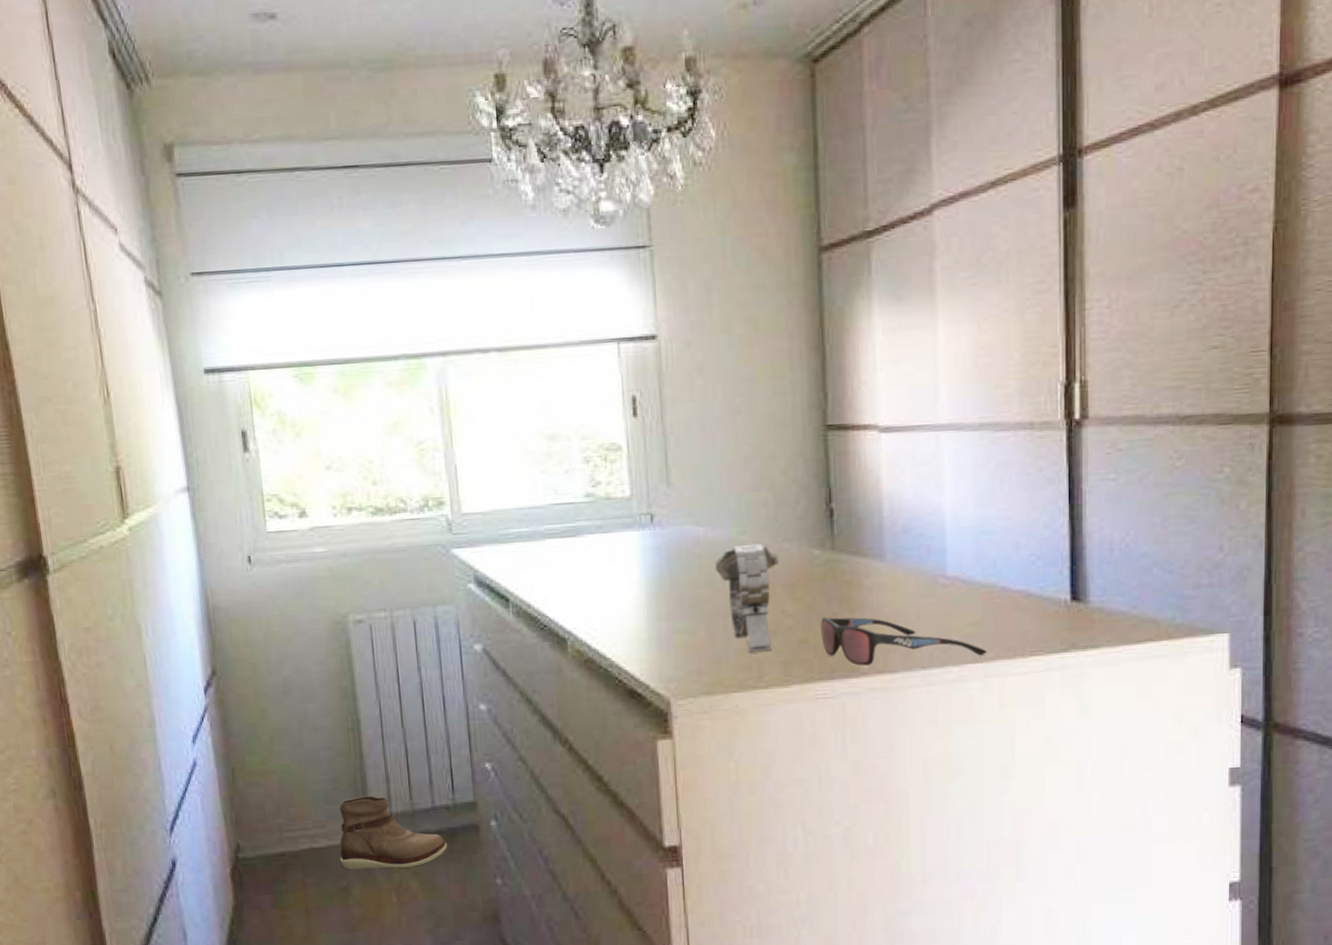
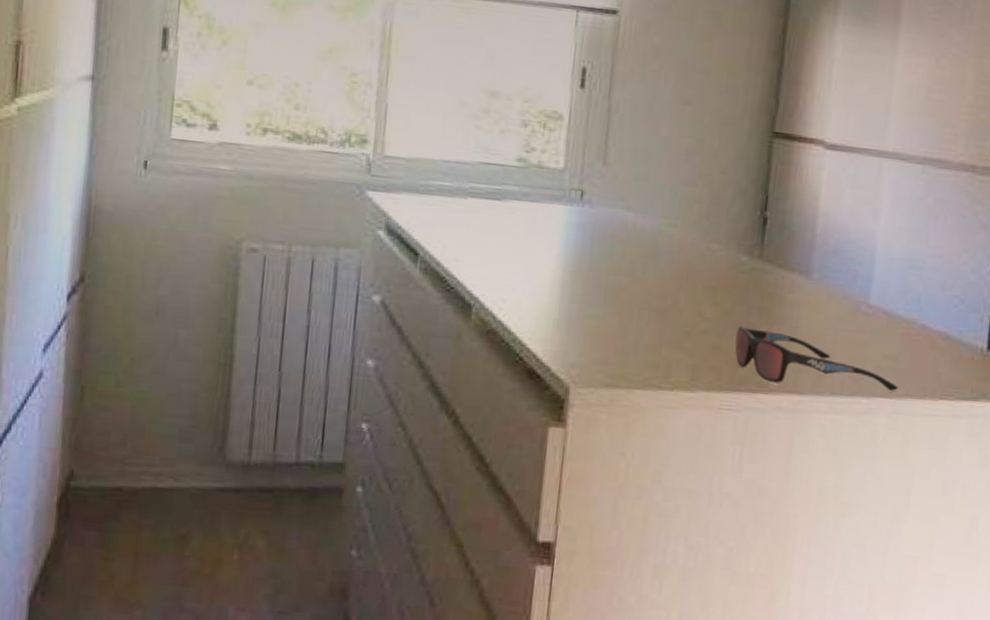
boot: present [339,795,447,870] -> none [183,438,305,525]
wristwatch: present [714,542,779,653] -> none [638,237,705,353]

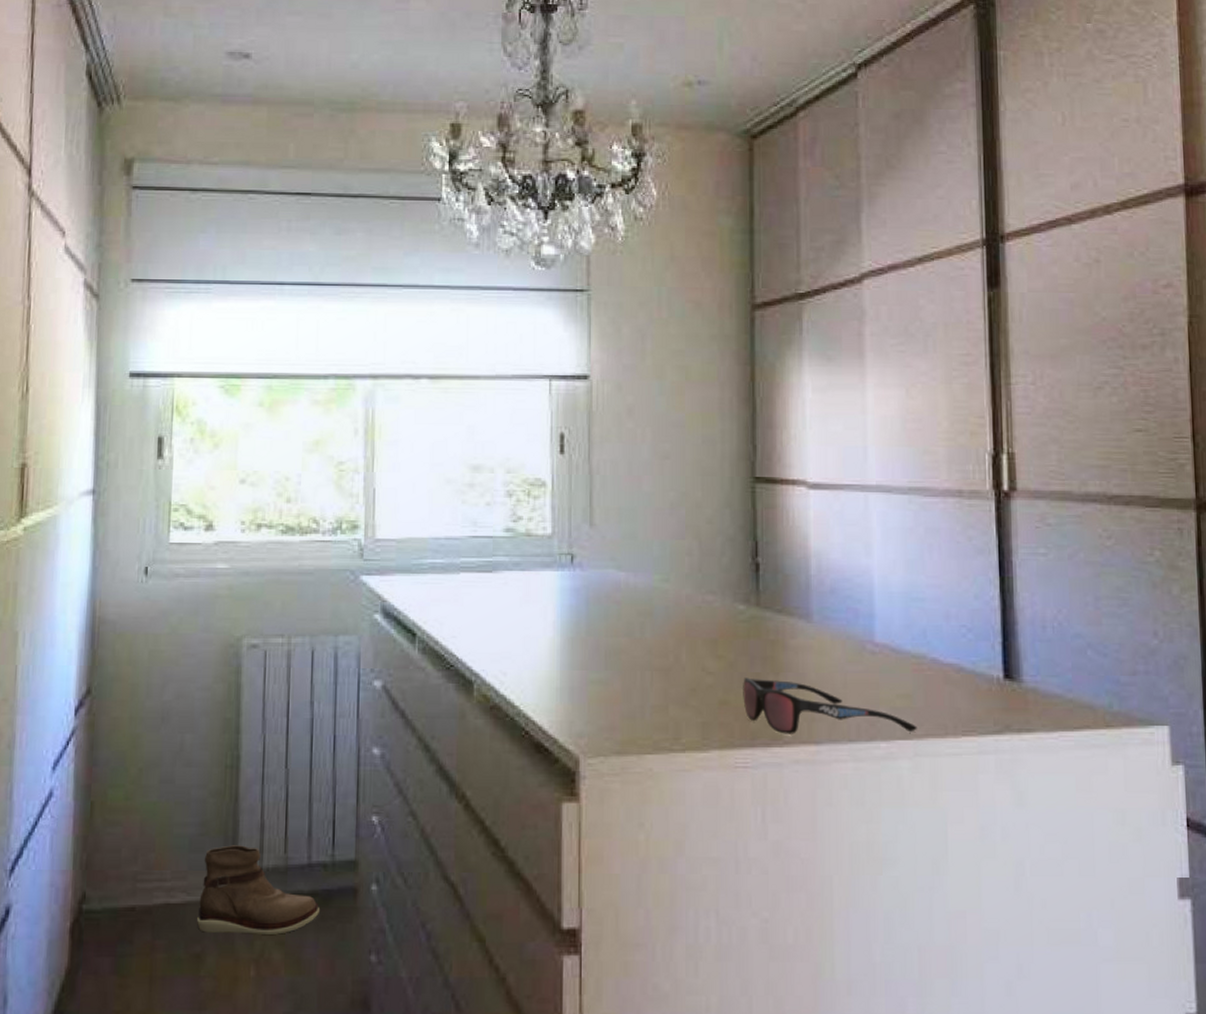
boot: none [183,438,305,525] -> present [197,845,319,934]

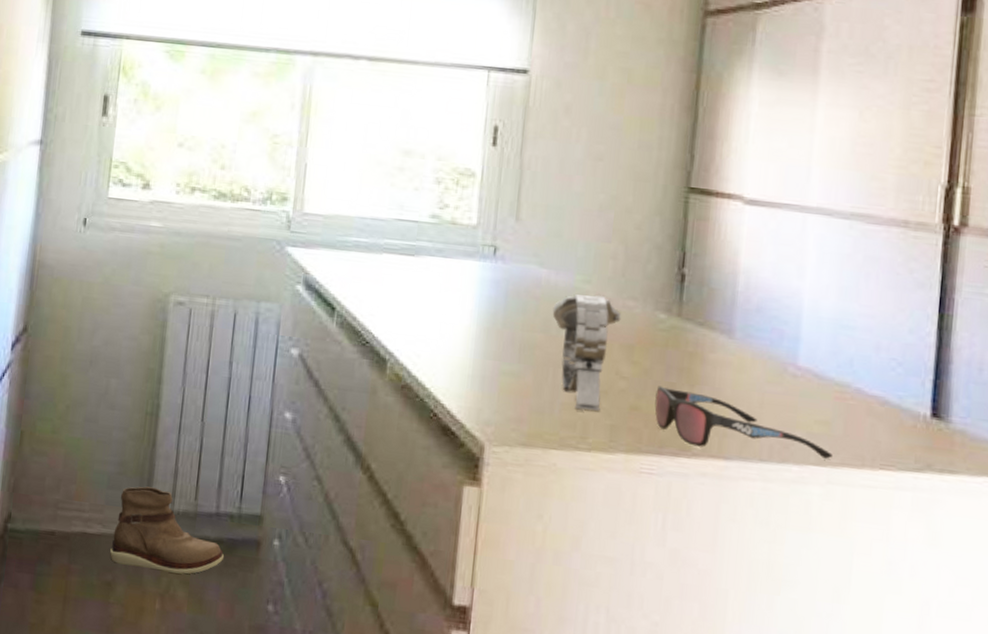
wristwatch: none [634,592,702,711] -> present [552,293,621,412]

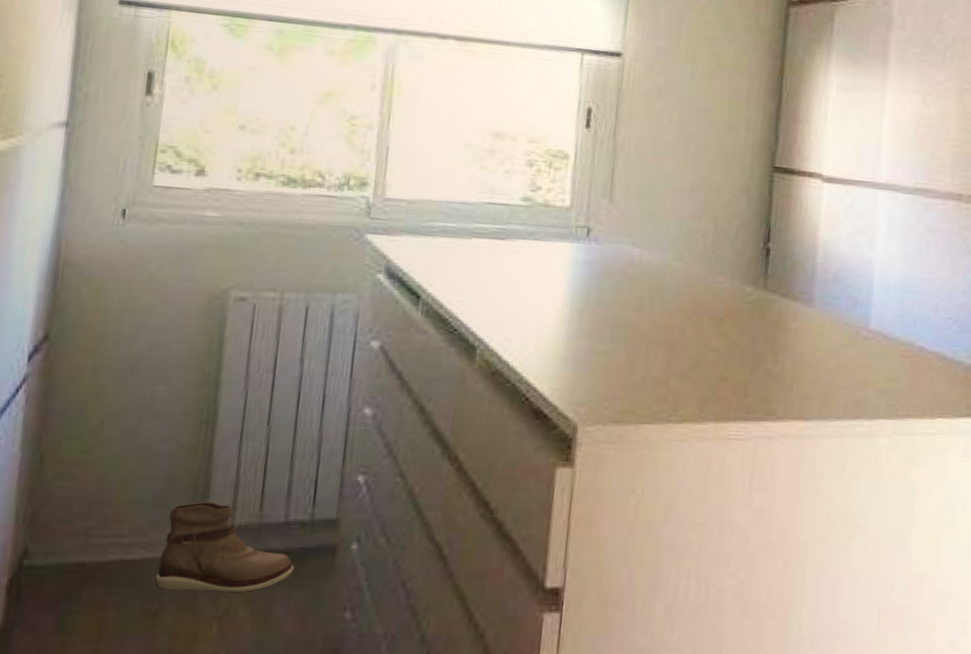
wristwatch: present [552,293,621,412] -> none [645,271,711,385]
sunglasses: present [654,386,833,460] -> none [742,355,899,413]

